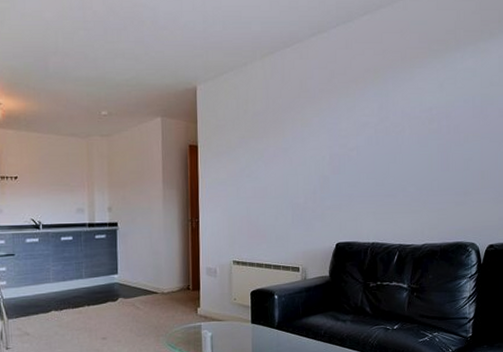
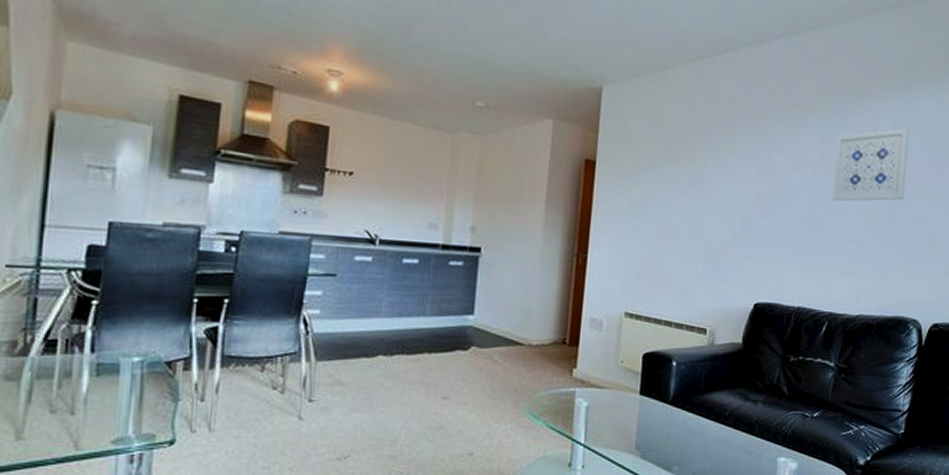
wall art: none [392,87,455,154] -> present [832,129,909,202]

